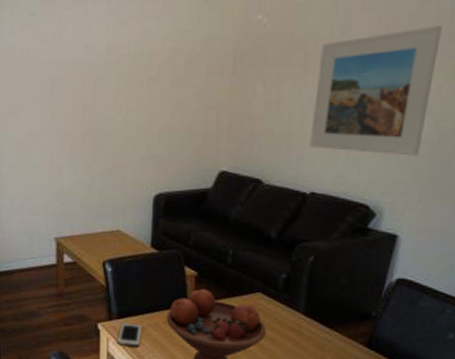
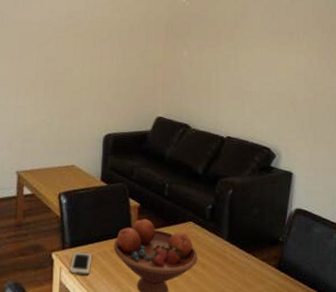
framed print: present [310,26,442,156] -> none [224,17,308,111]

